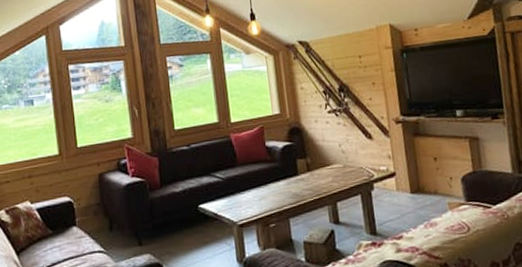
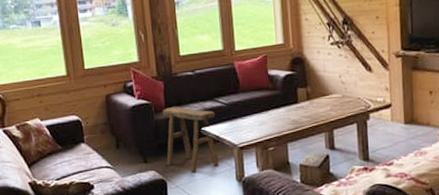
stool: none [158,183,218,254] -> present [163,106,219,172]

